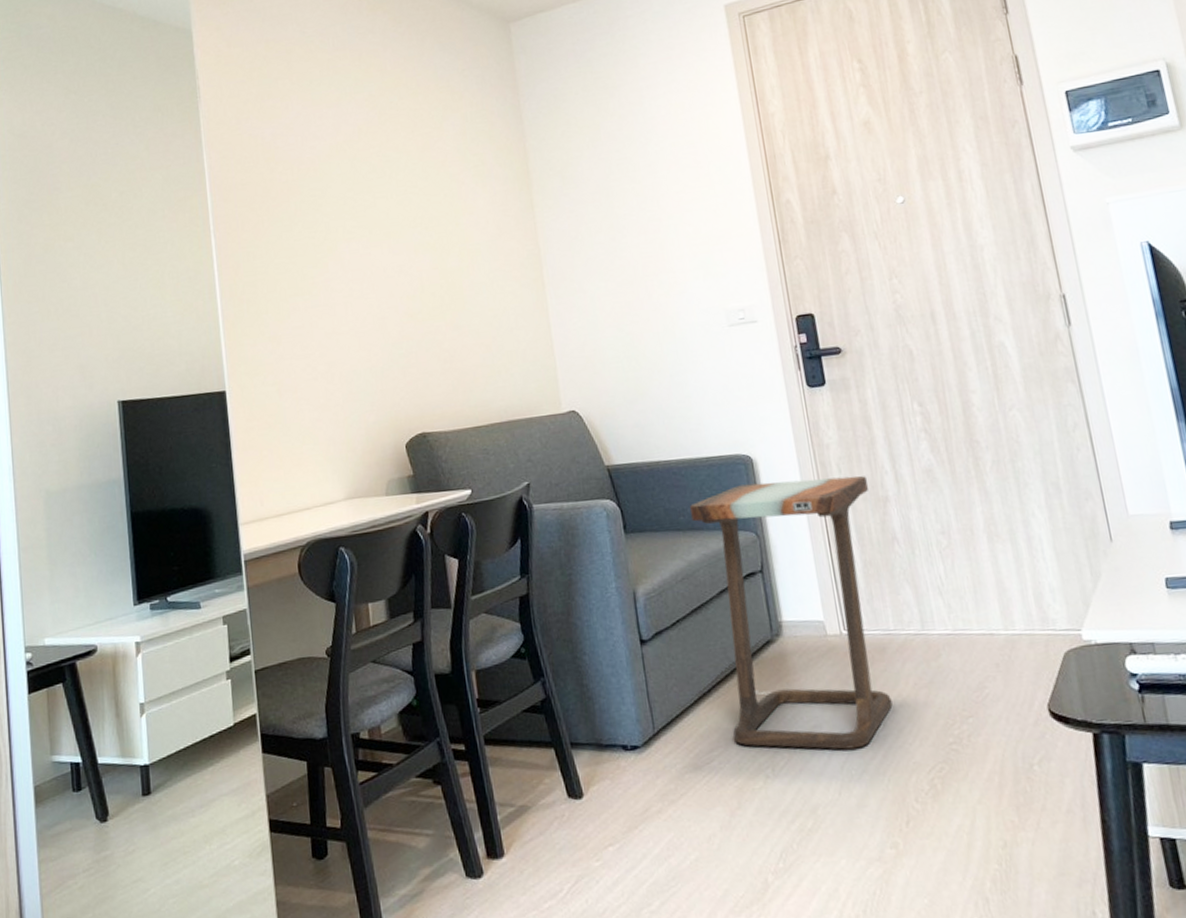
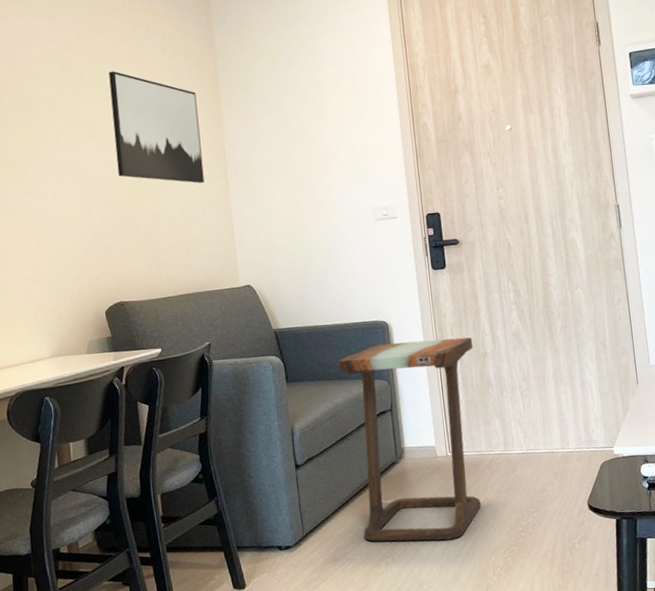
wall art: none [403,160,516,288] -> present [109,71,204,184]

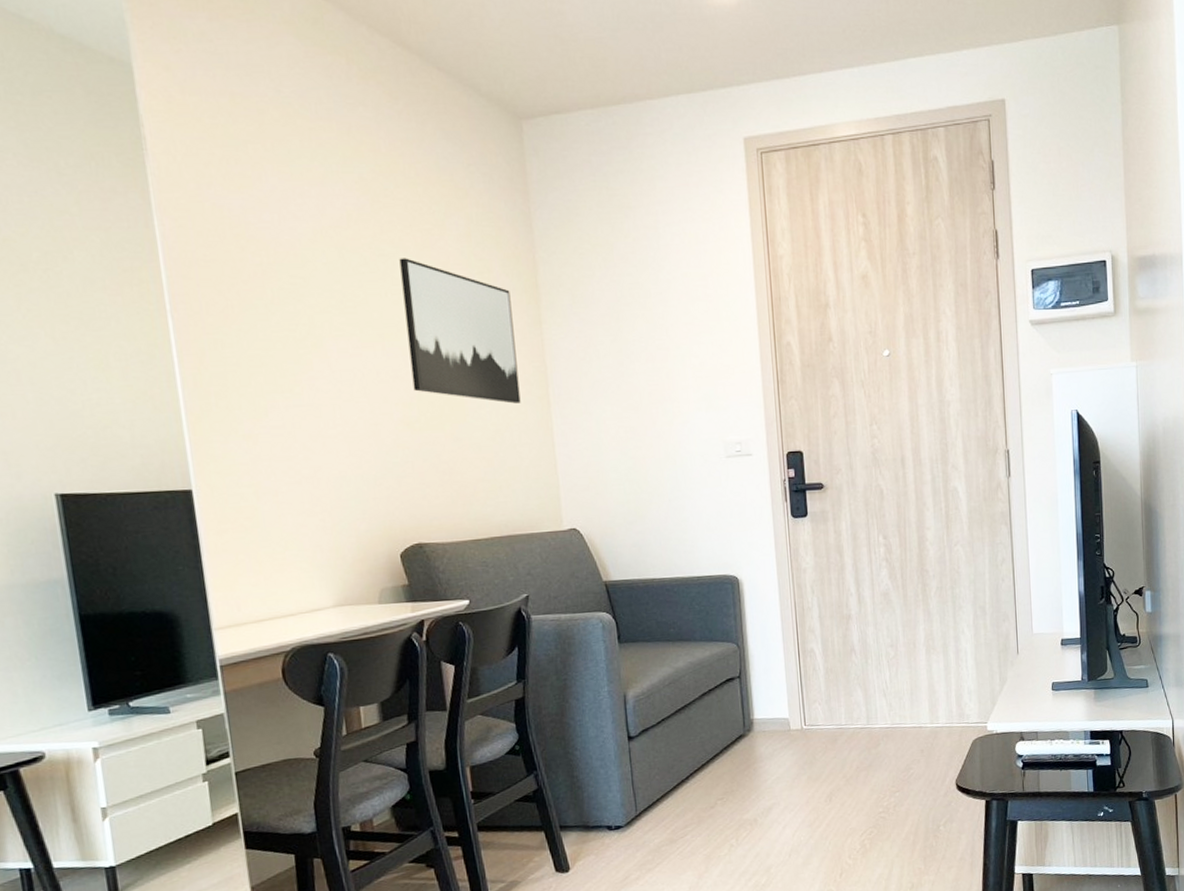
side table: present [339,337,481,542] -> none [680,596,838,822]

